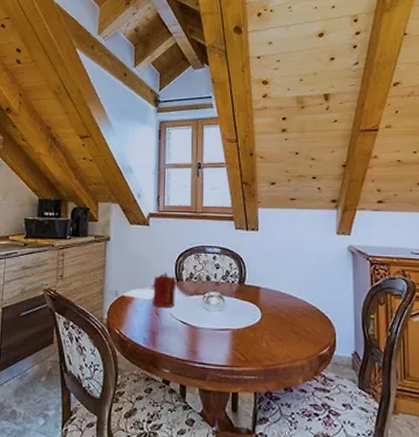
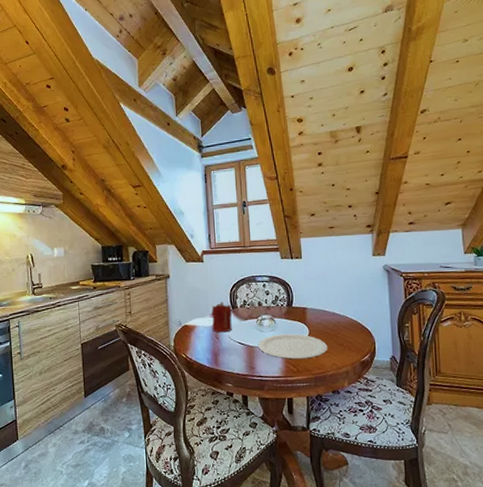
plate: none [202,315,282,347] -> present [257,333,328,360]

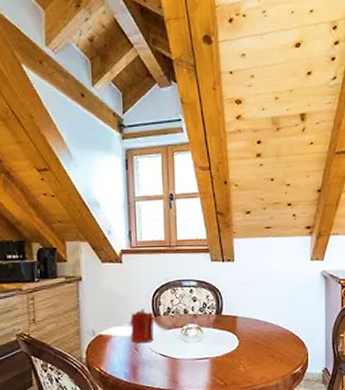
plate: present [257,333,328,360] -> none [182,344,258,373]

